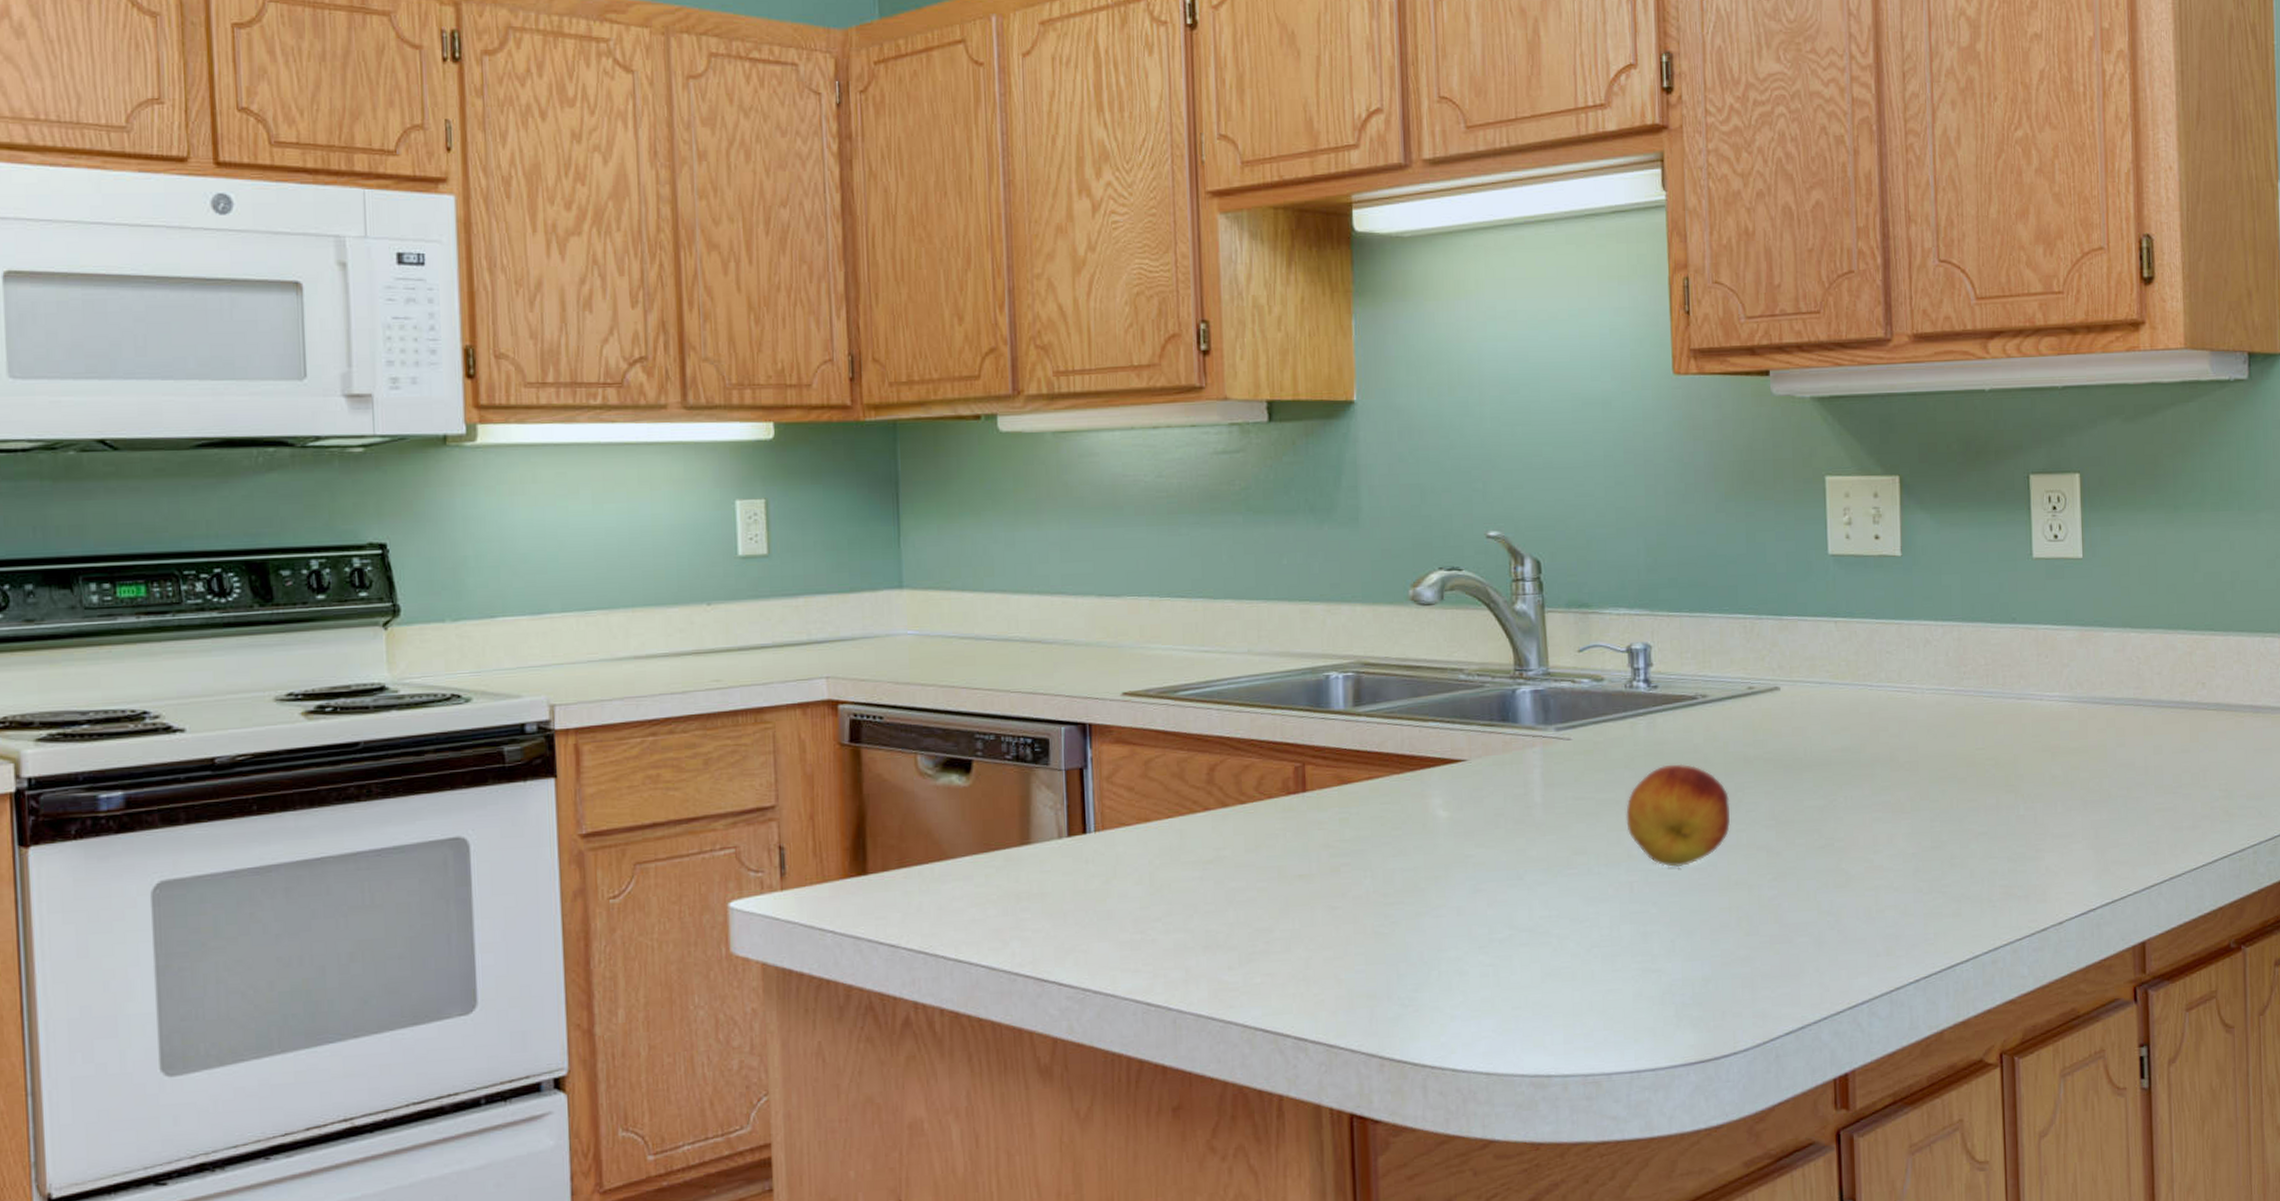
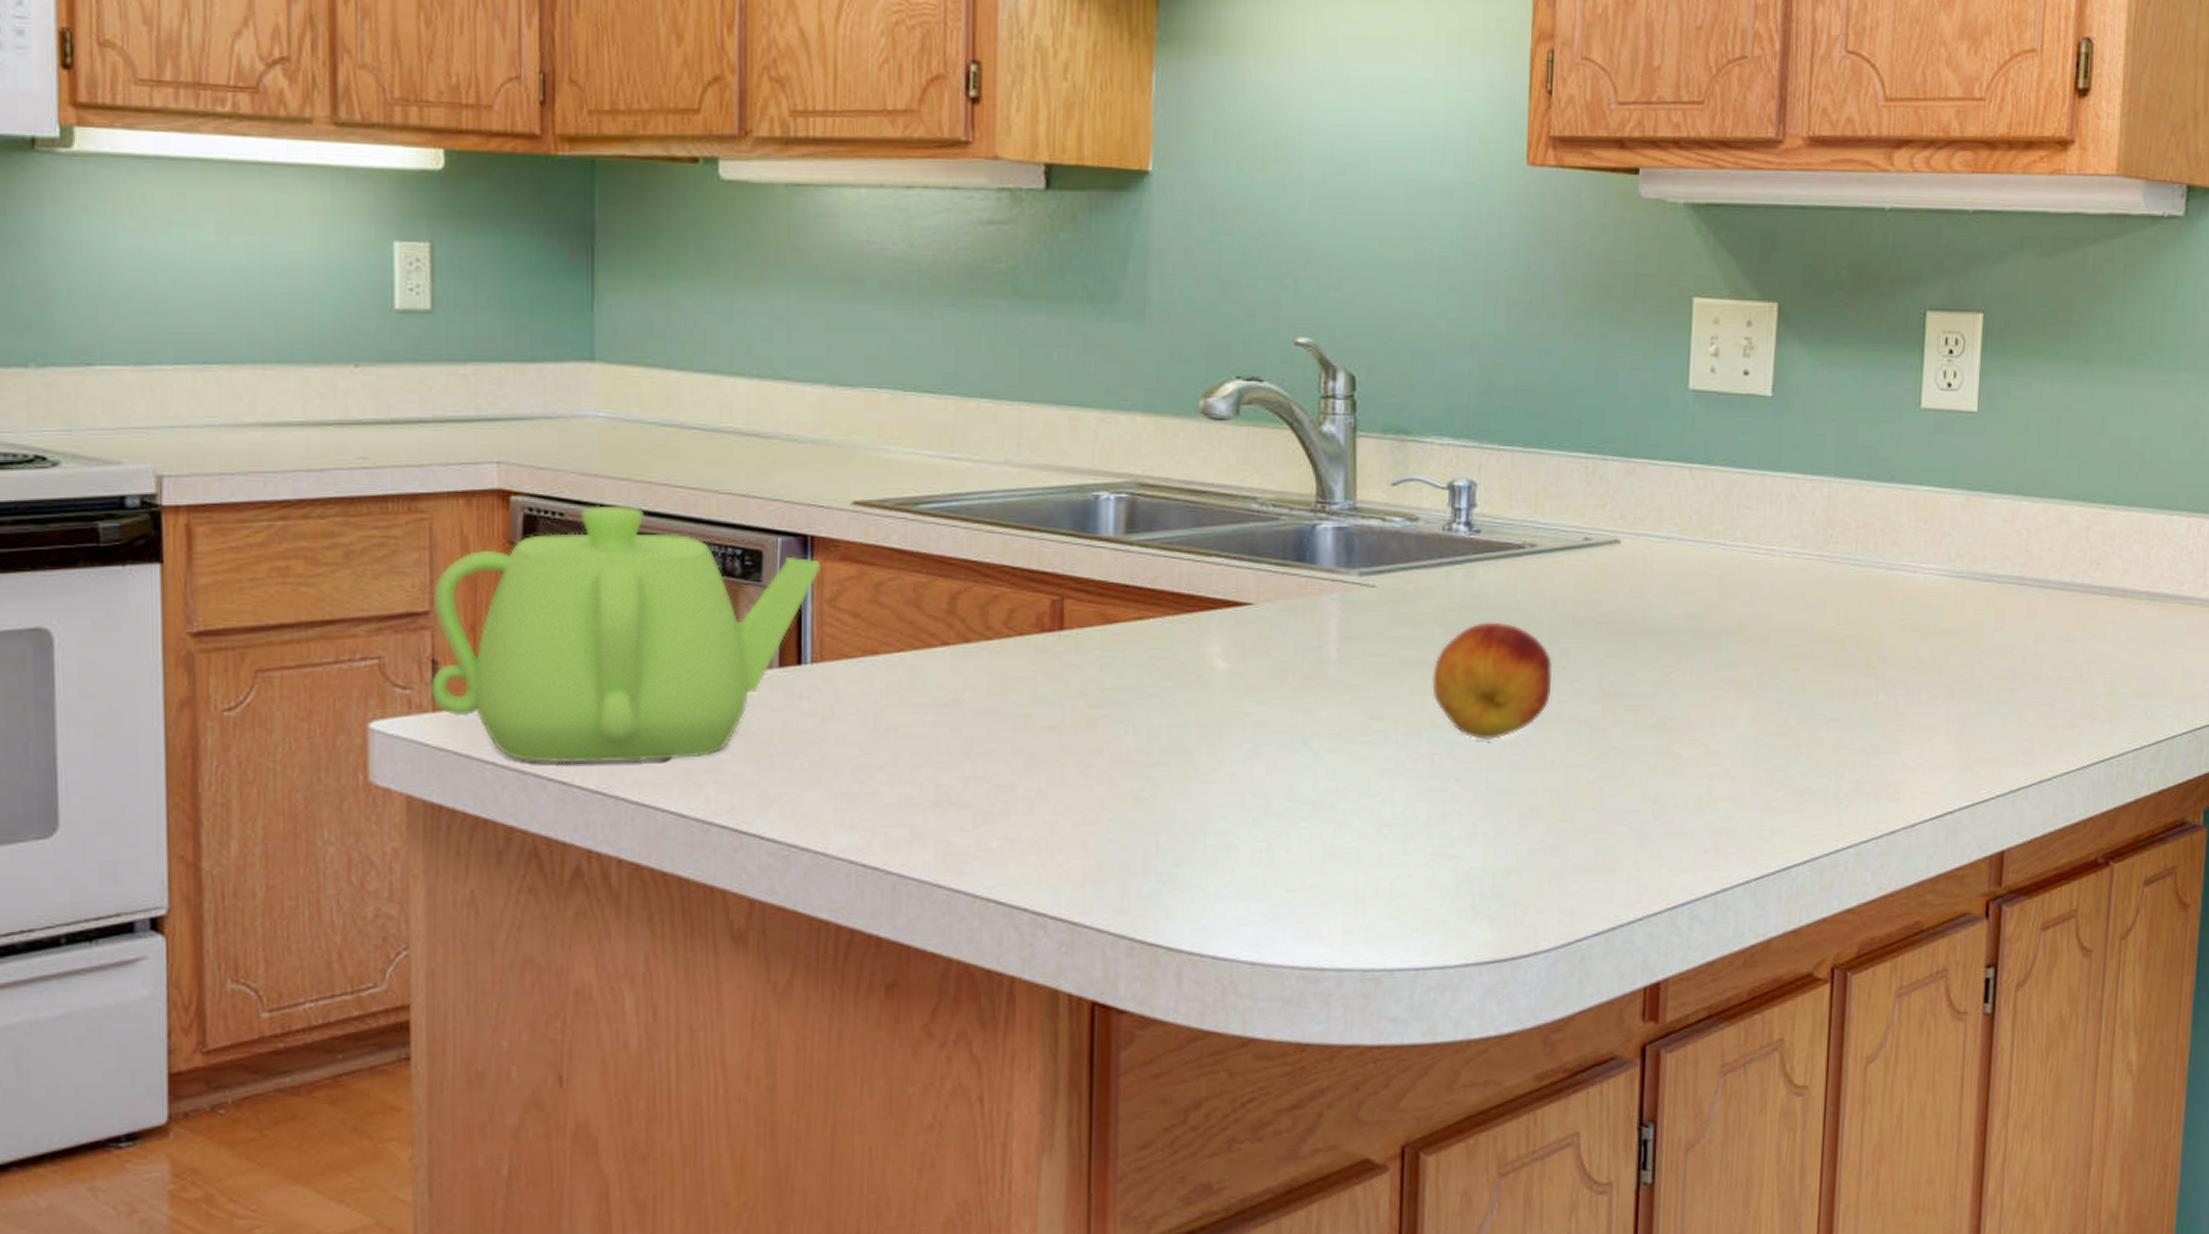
teapot: none [778,707,1099,930] -> present [429,505,822,764]

